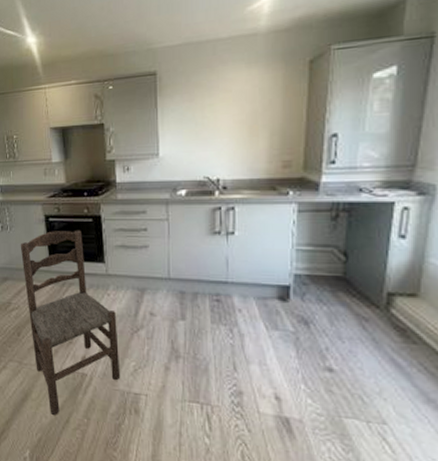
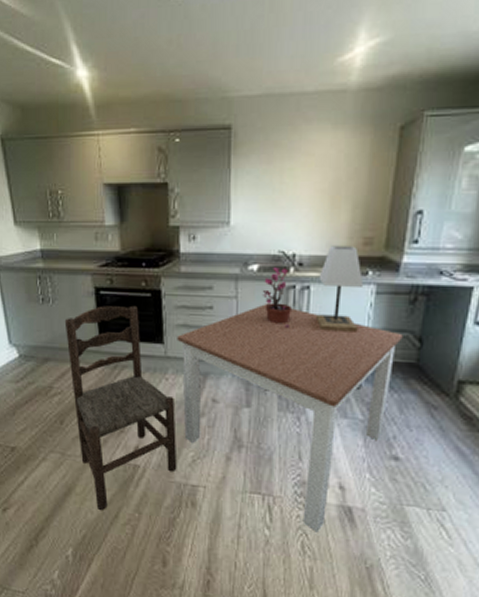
dining table: none [116,223,328,443] -> present [177,302,403,533]
potted plant: none [190,191,220,246] -> present [262,266,293,328]
lamp: none [241,169,286,249] -> present [315,245,364,333]

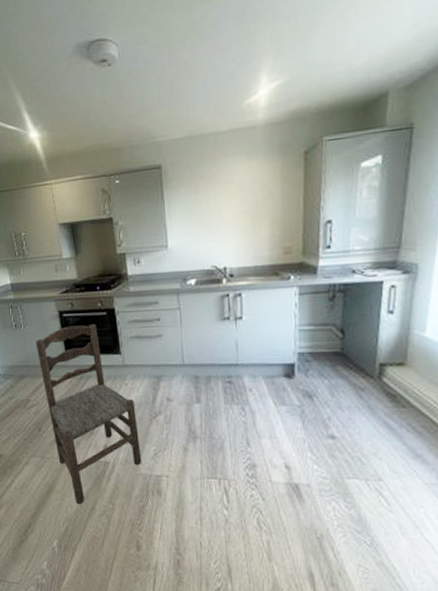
dining table: present [177,302,403,533] -> none [132,310,327,509]
potted plant: present [262,266,293,328] -> none [200,279,229,331]
lamp: present [315,245,364,333] -> none [248,255,288,331]

